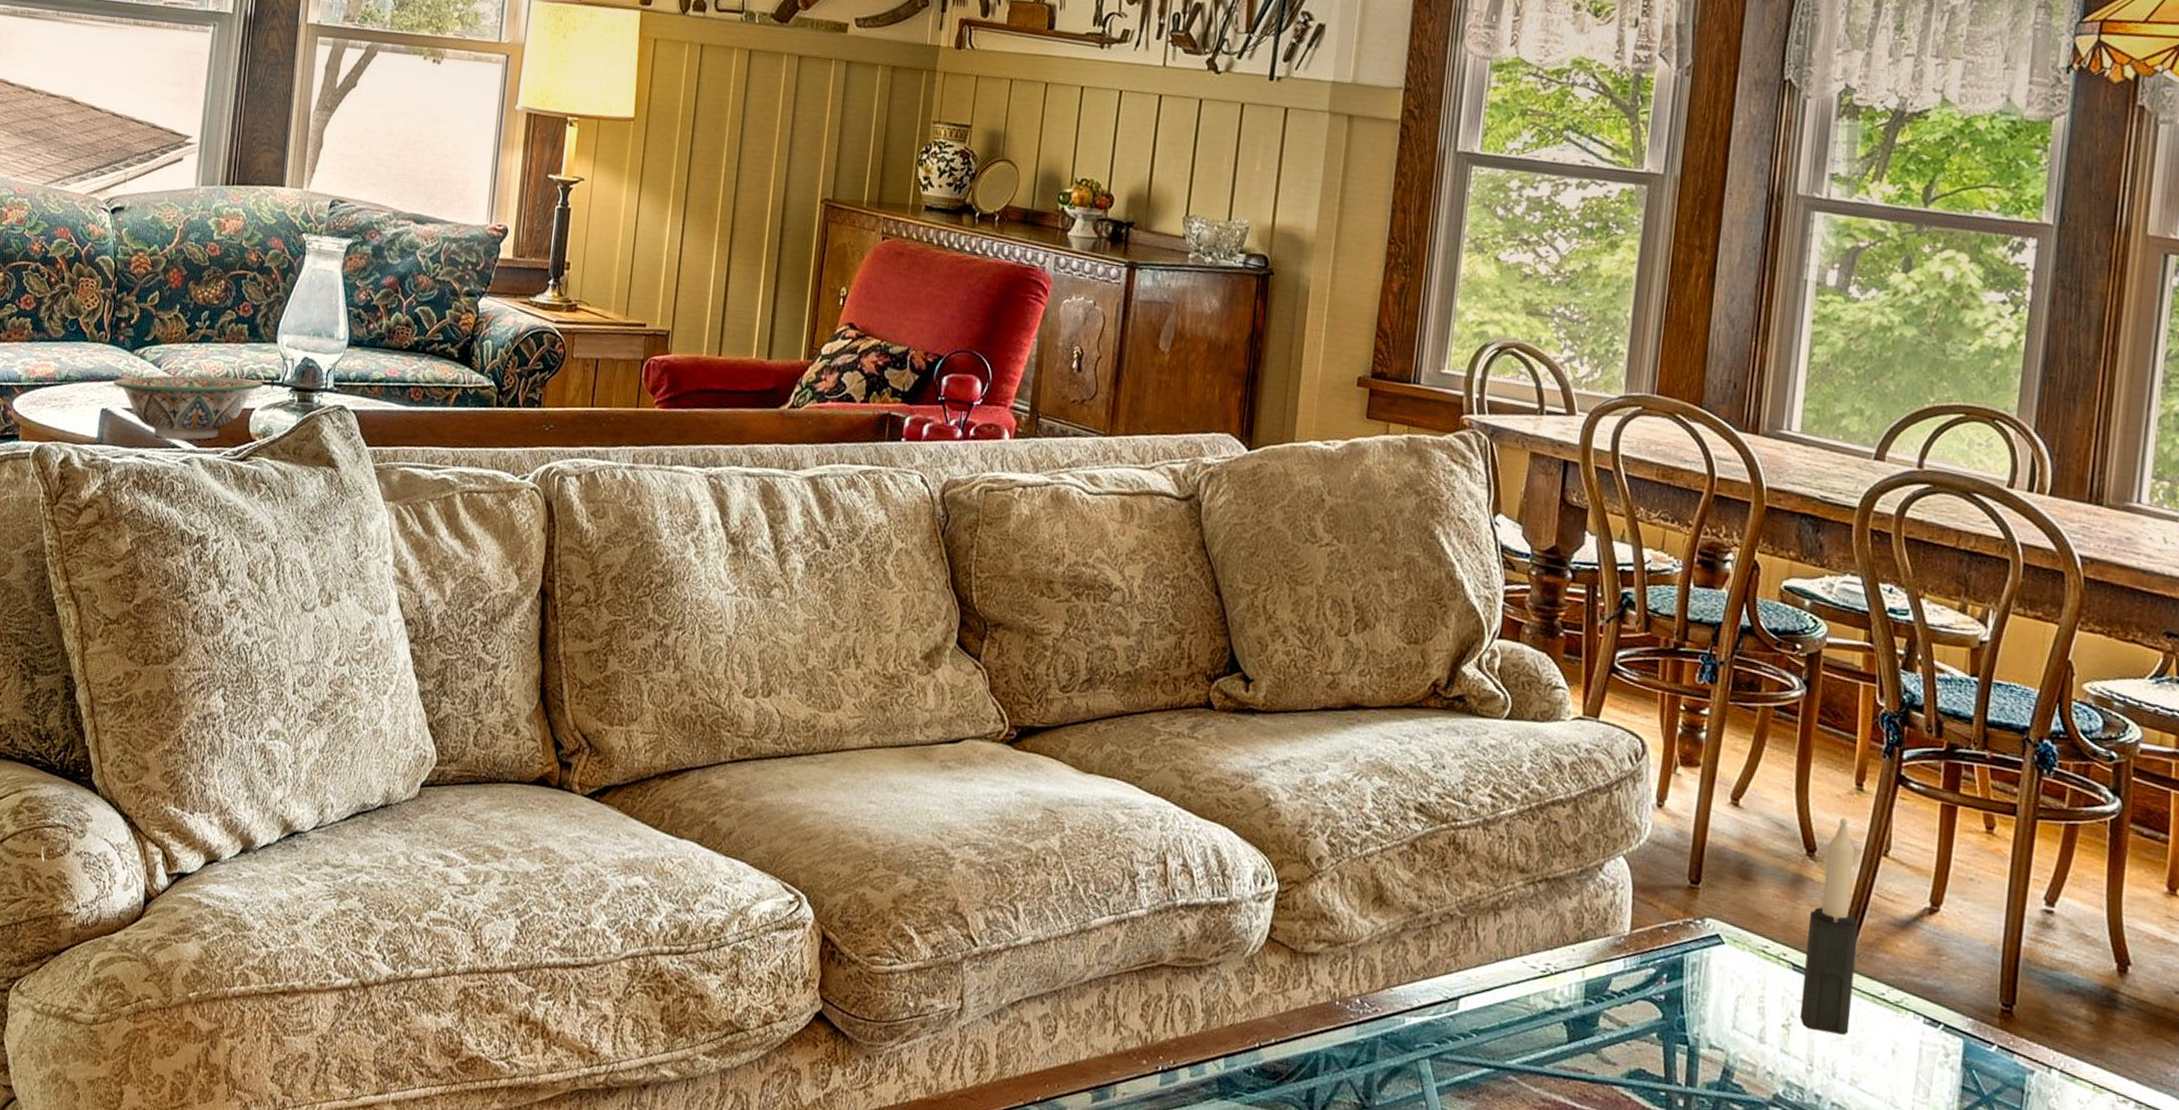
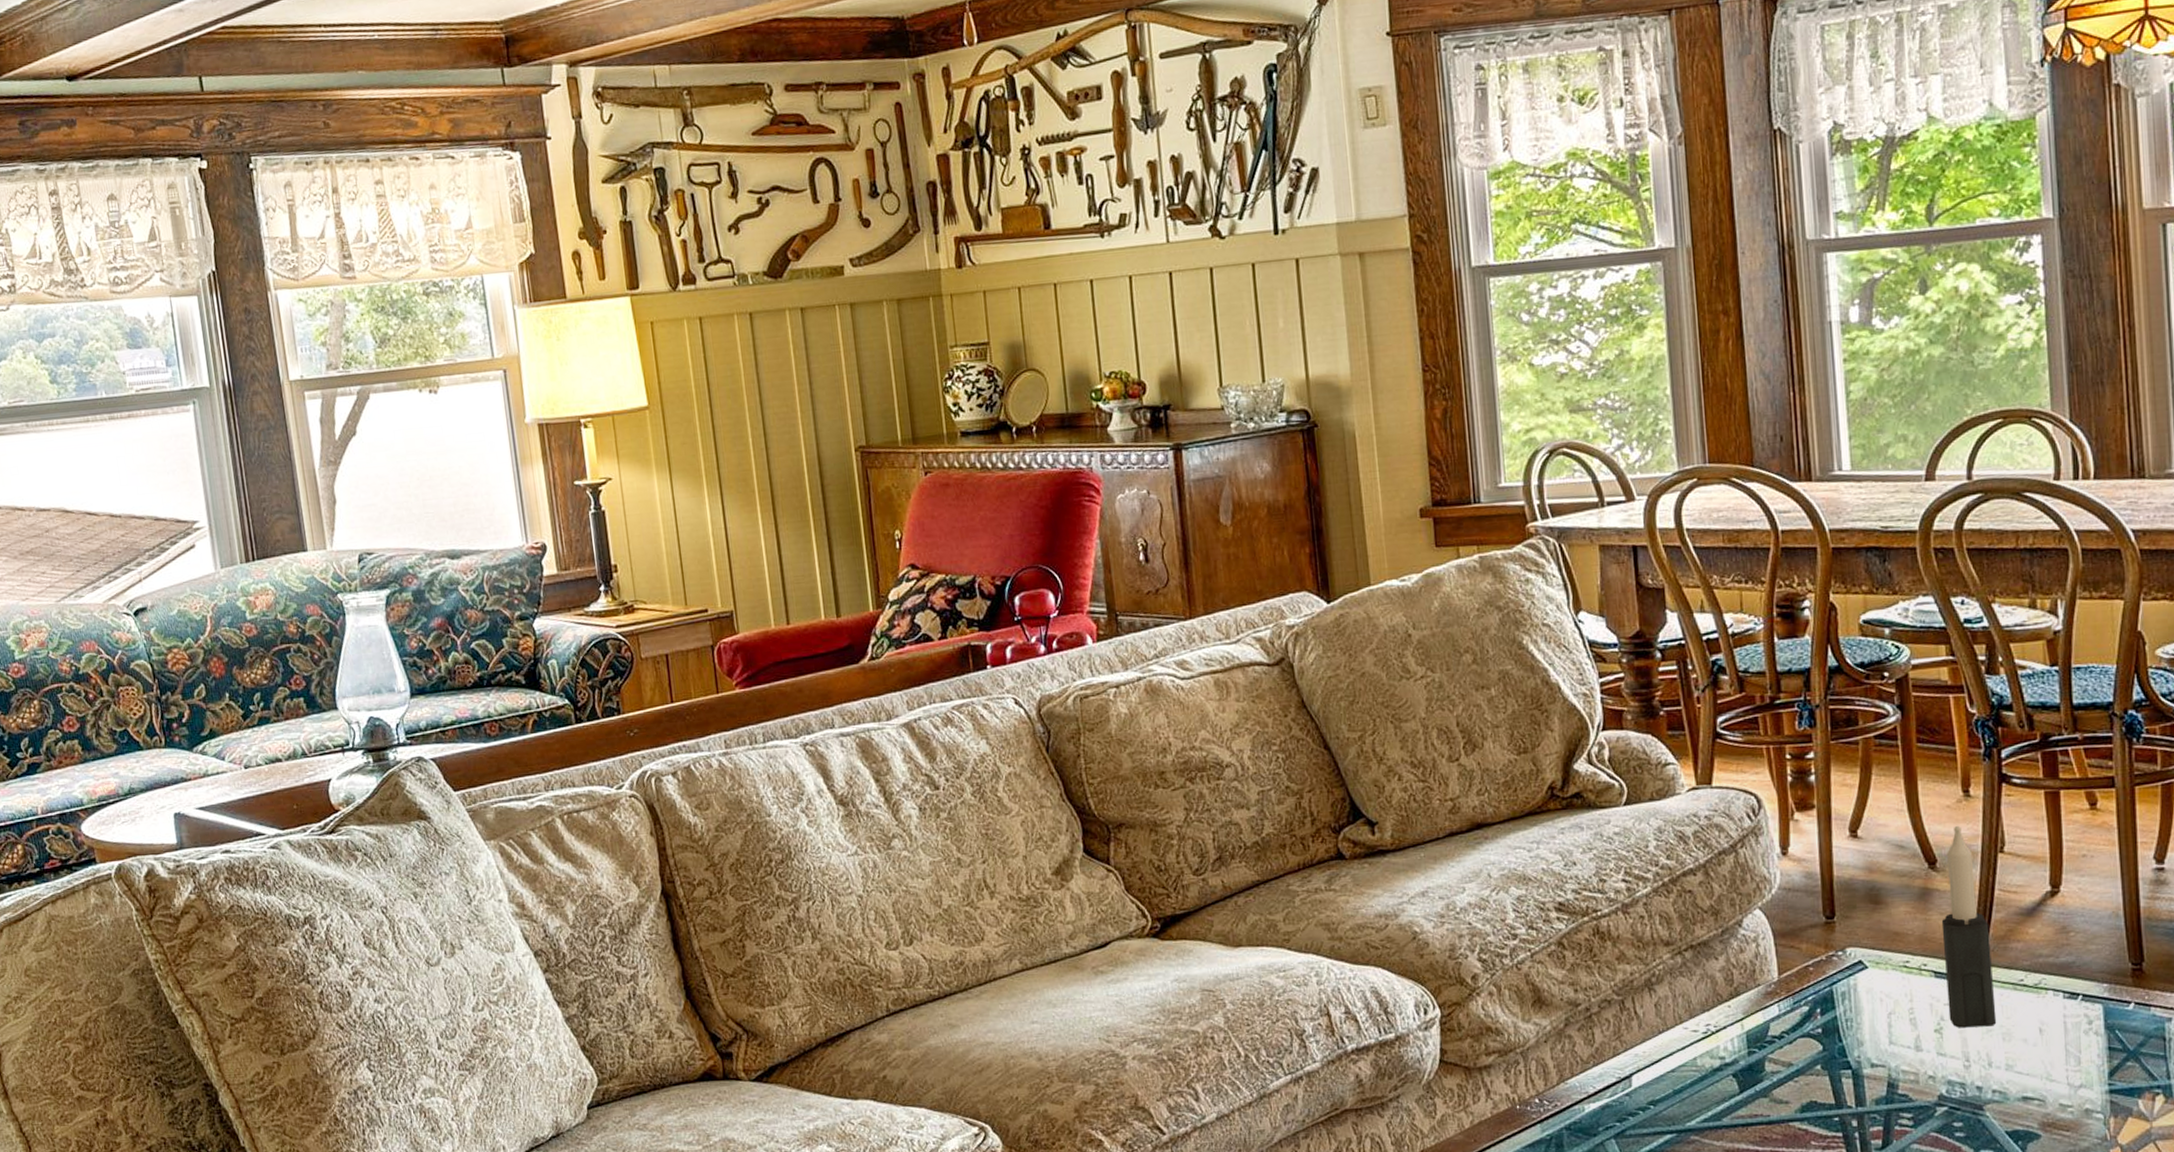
decorative bowl: present [113,375,264,440] -> none [179,751,335,830]

